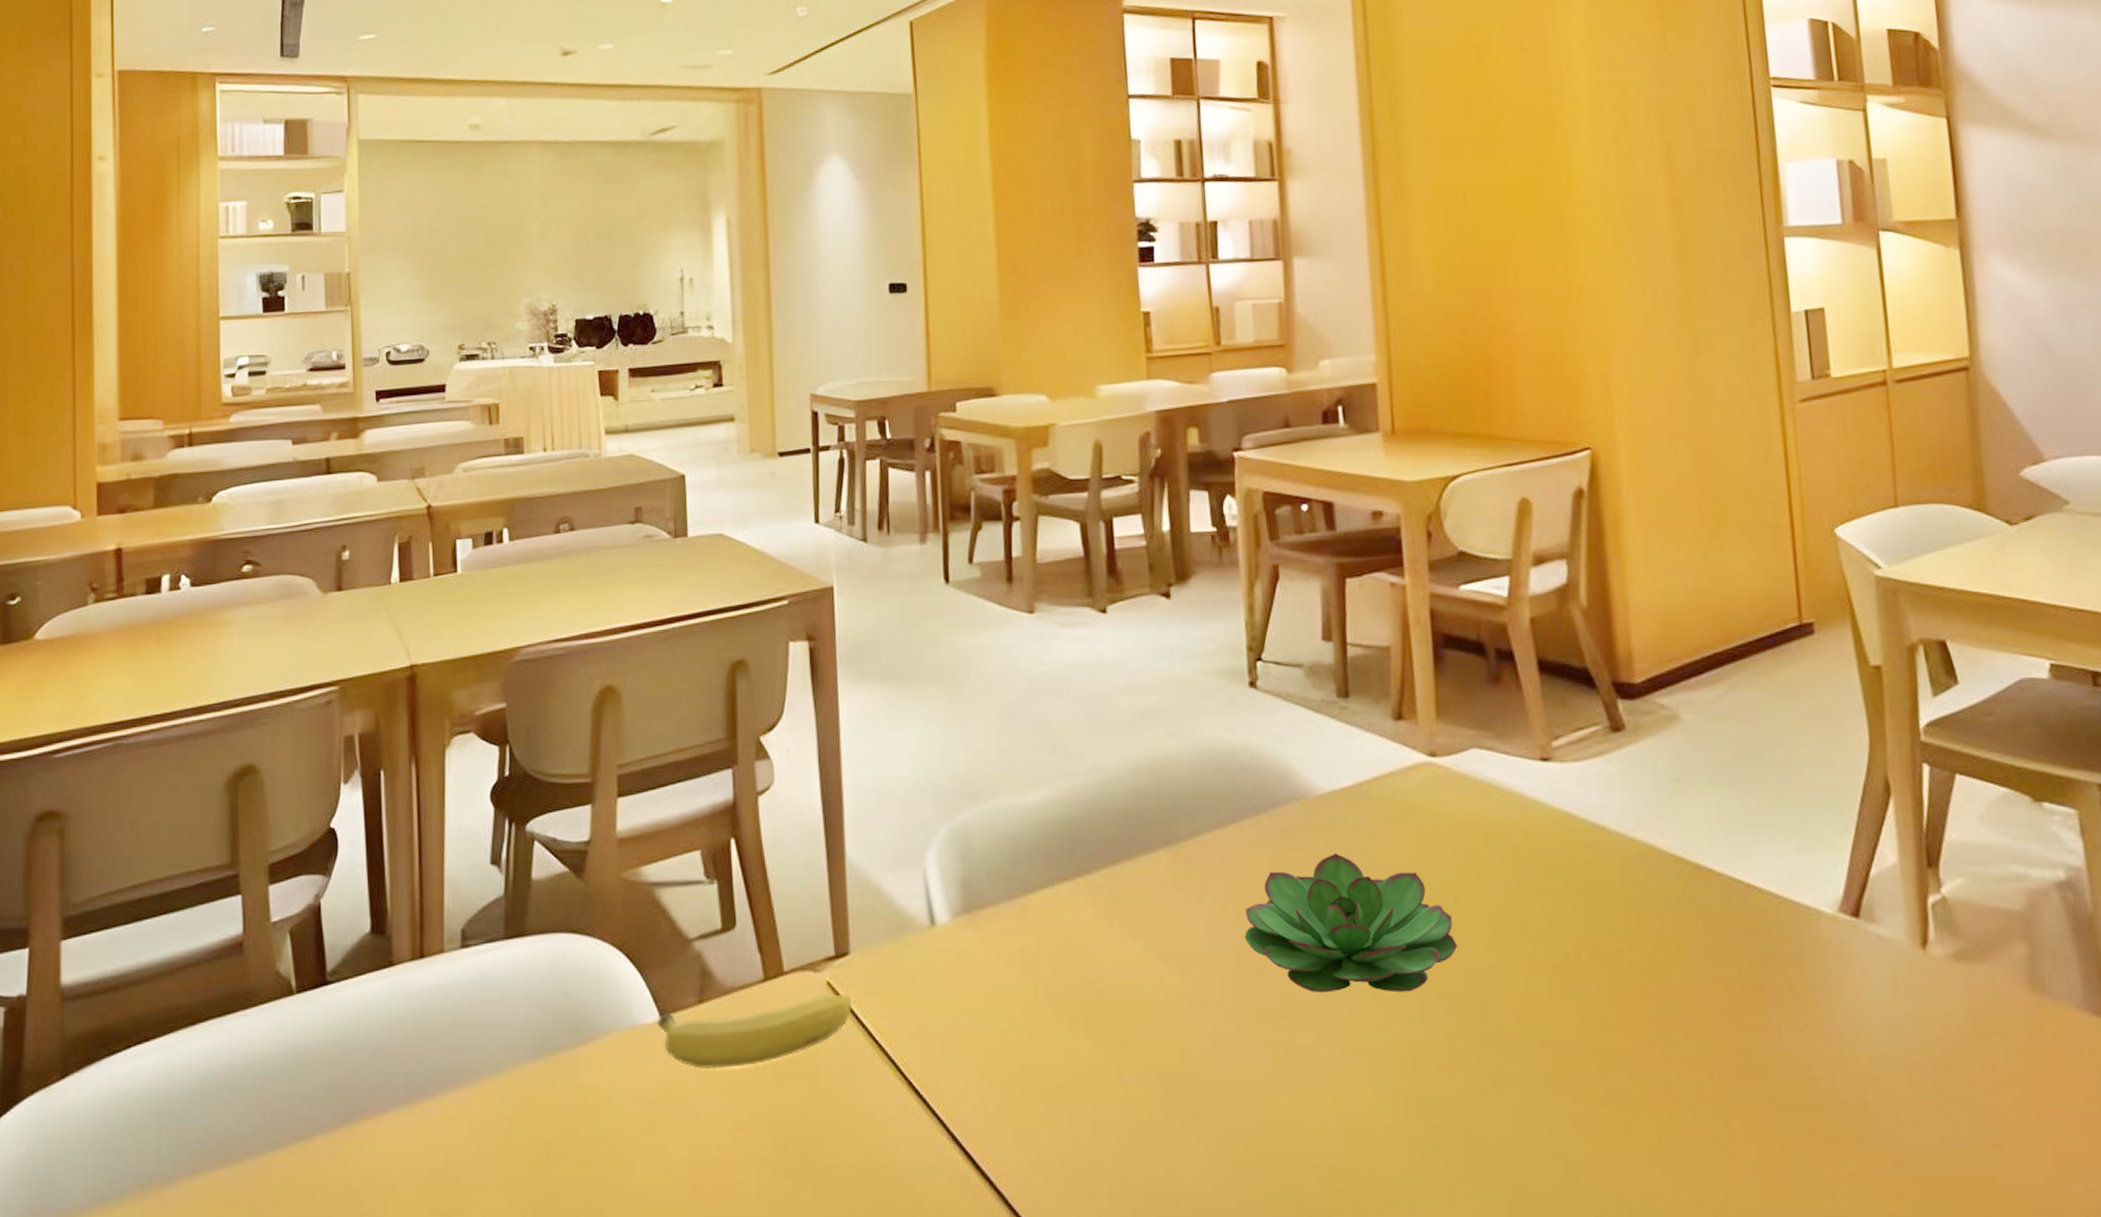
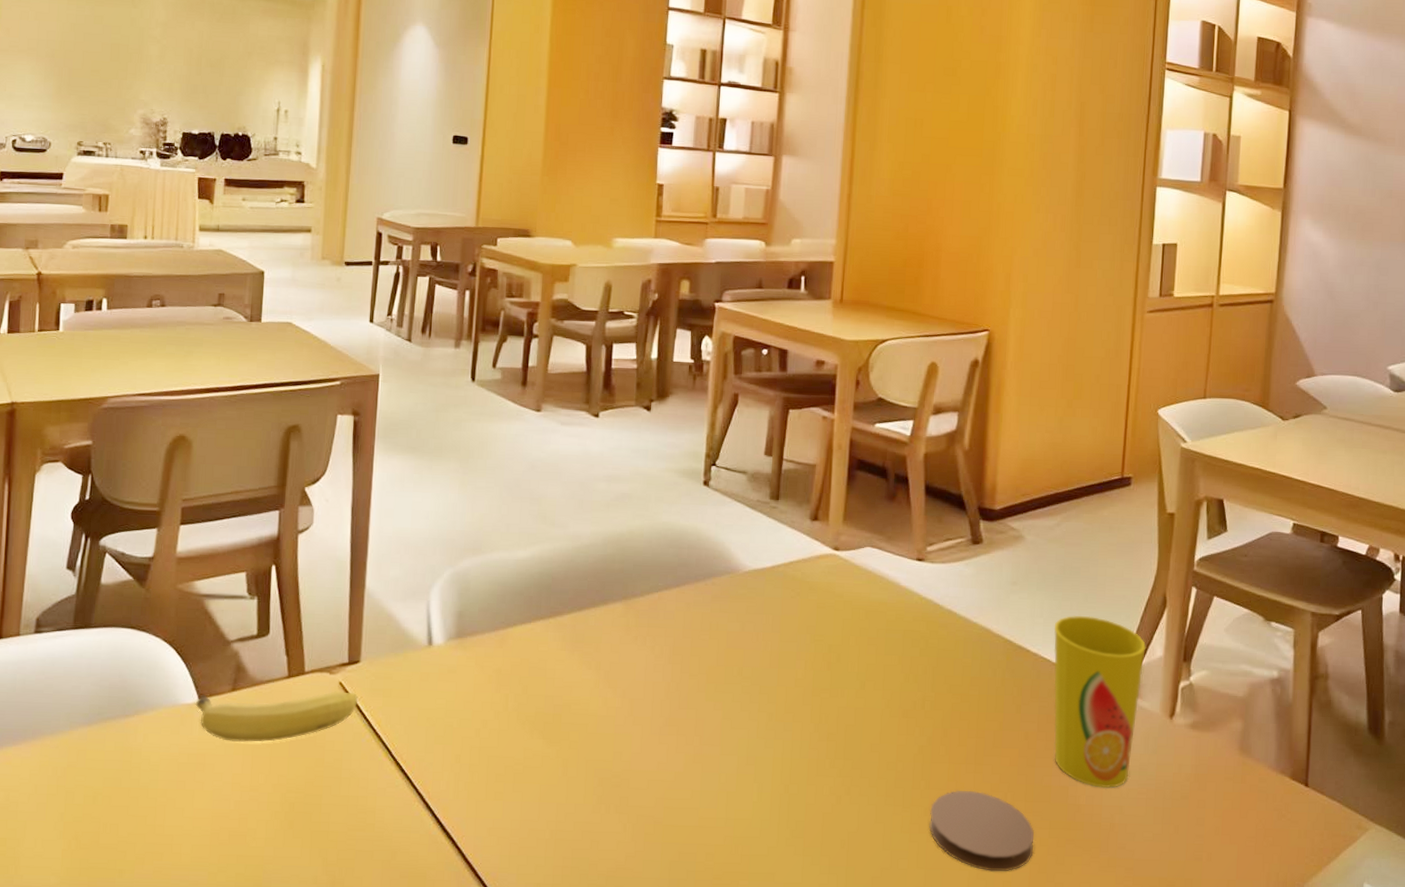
succulent plant: present [1245,852,1458,993] -> none [675,615,835,723]
coaster: none [1609,1068,1760,1180] -> present [929,790,1034,872]
cup: none [1741,815,1877,1053] -> present [1054,615,1147,789]

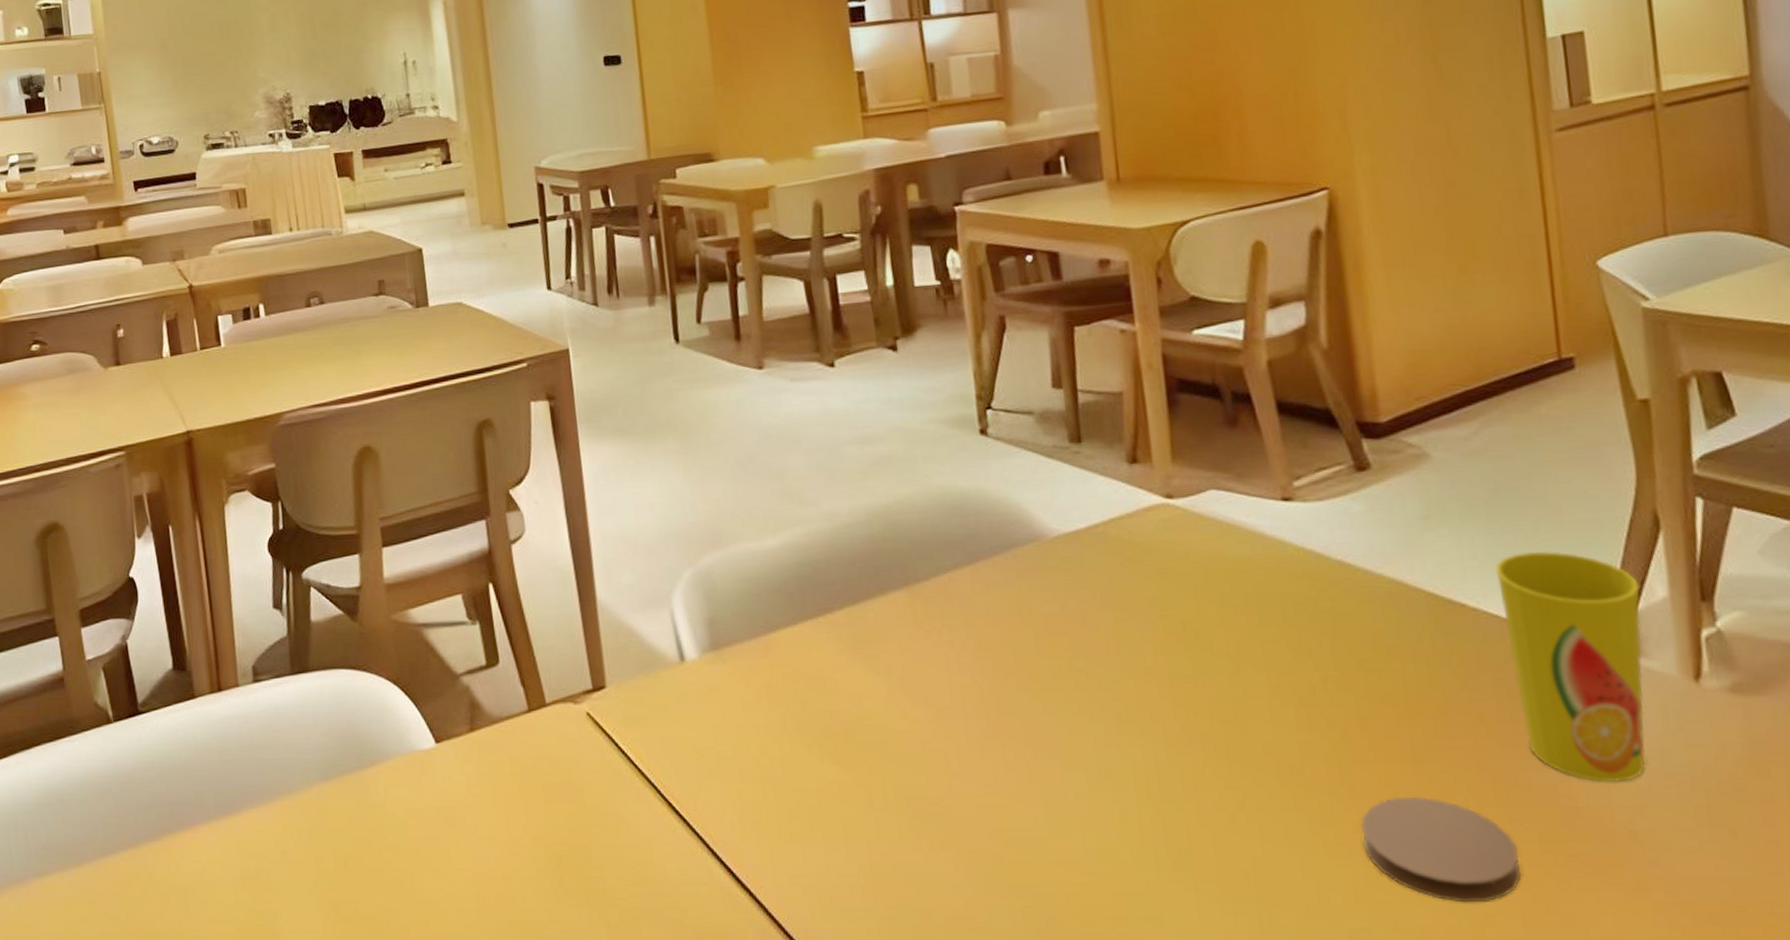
fruit: present [195,690,359,743] -> none [433,722,612,789]

